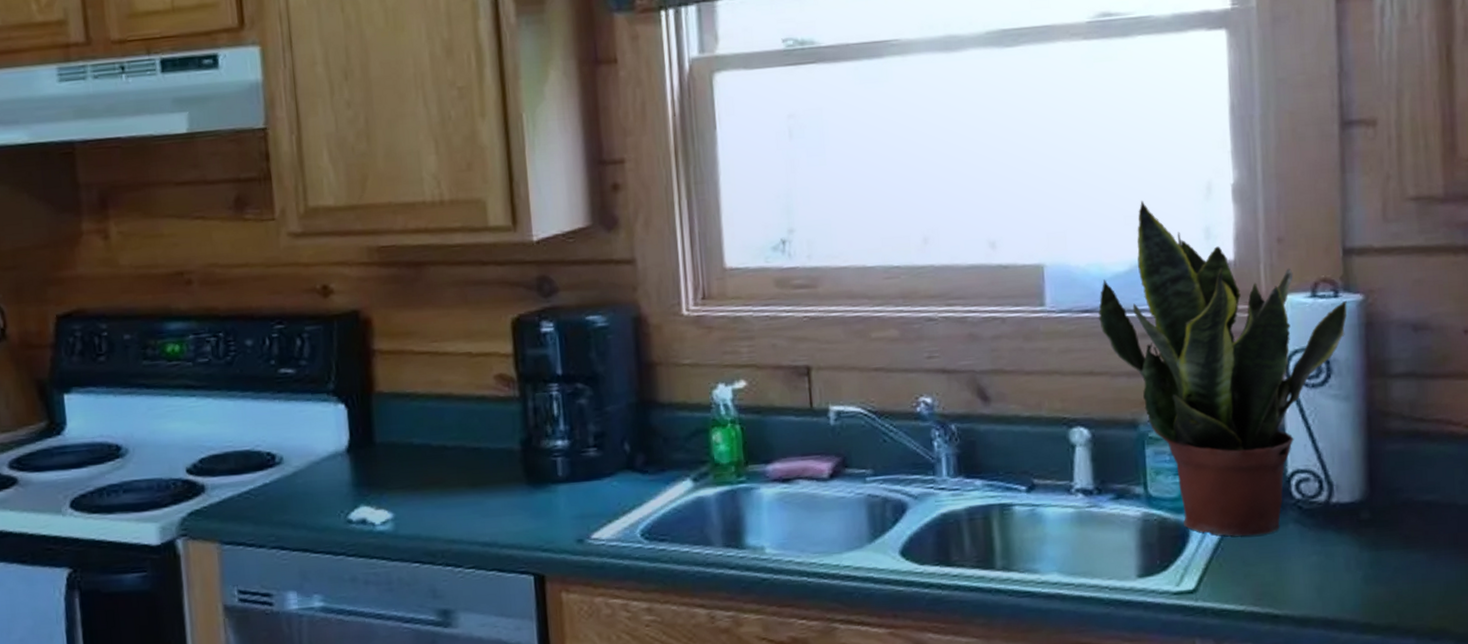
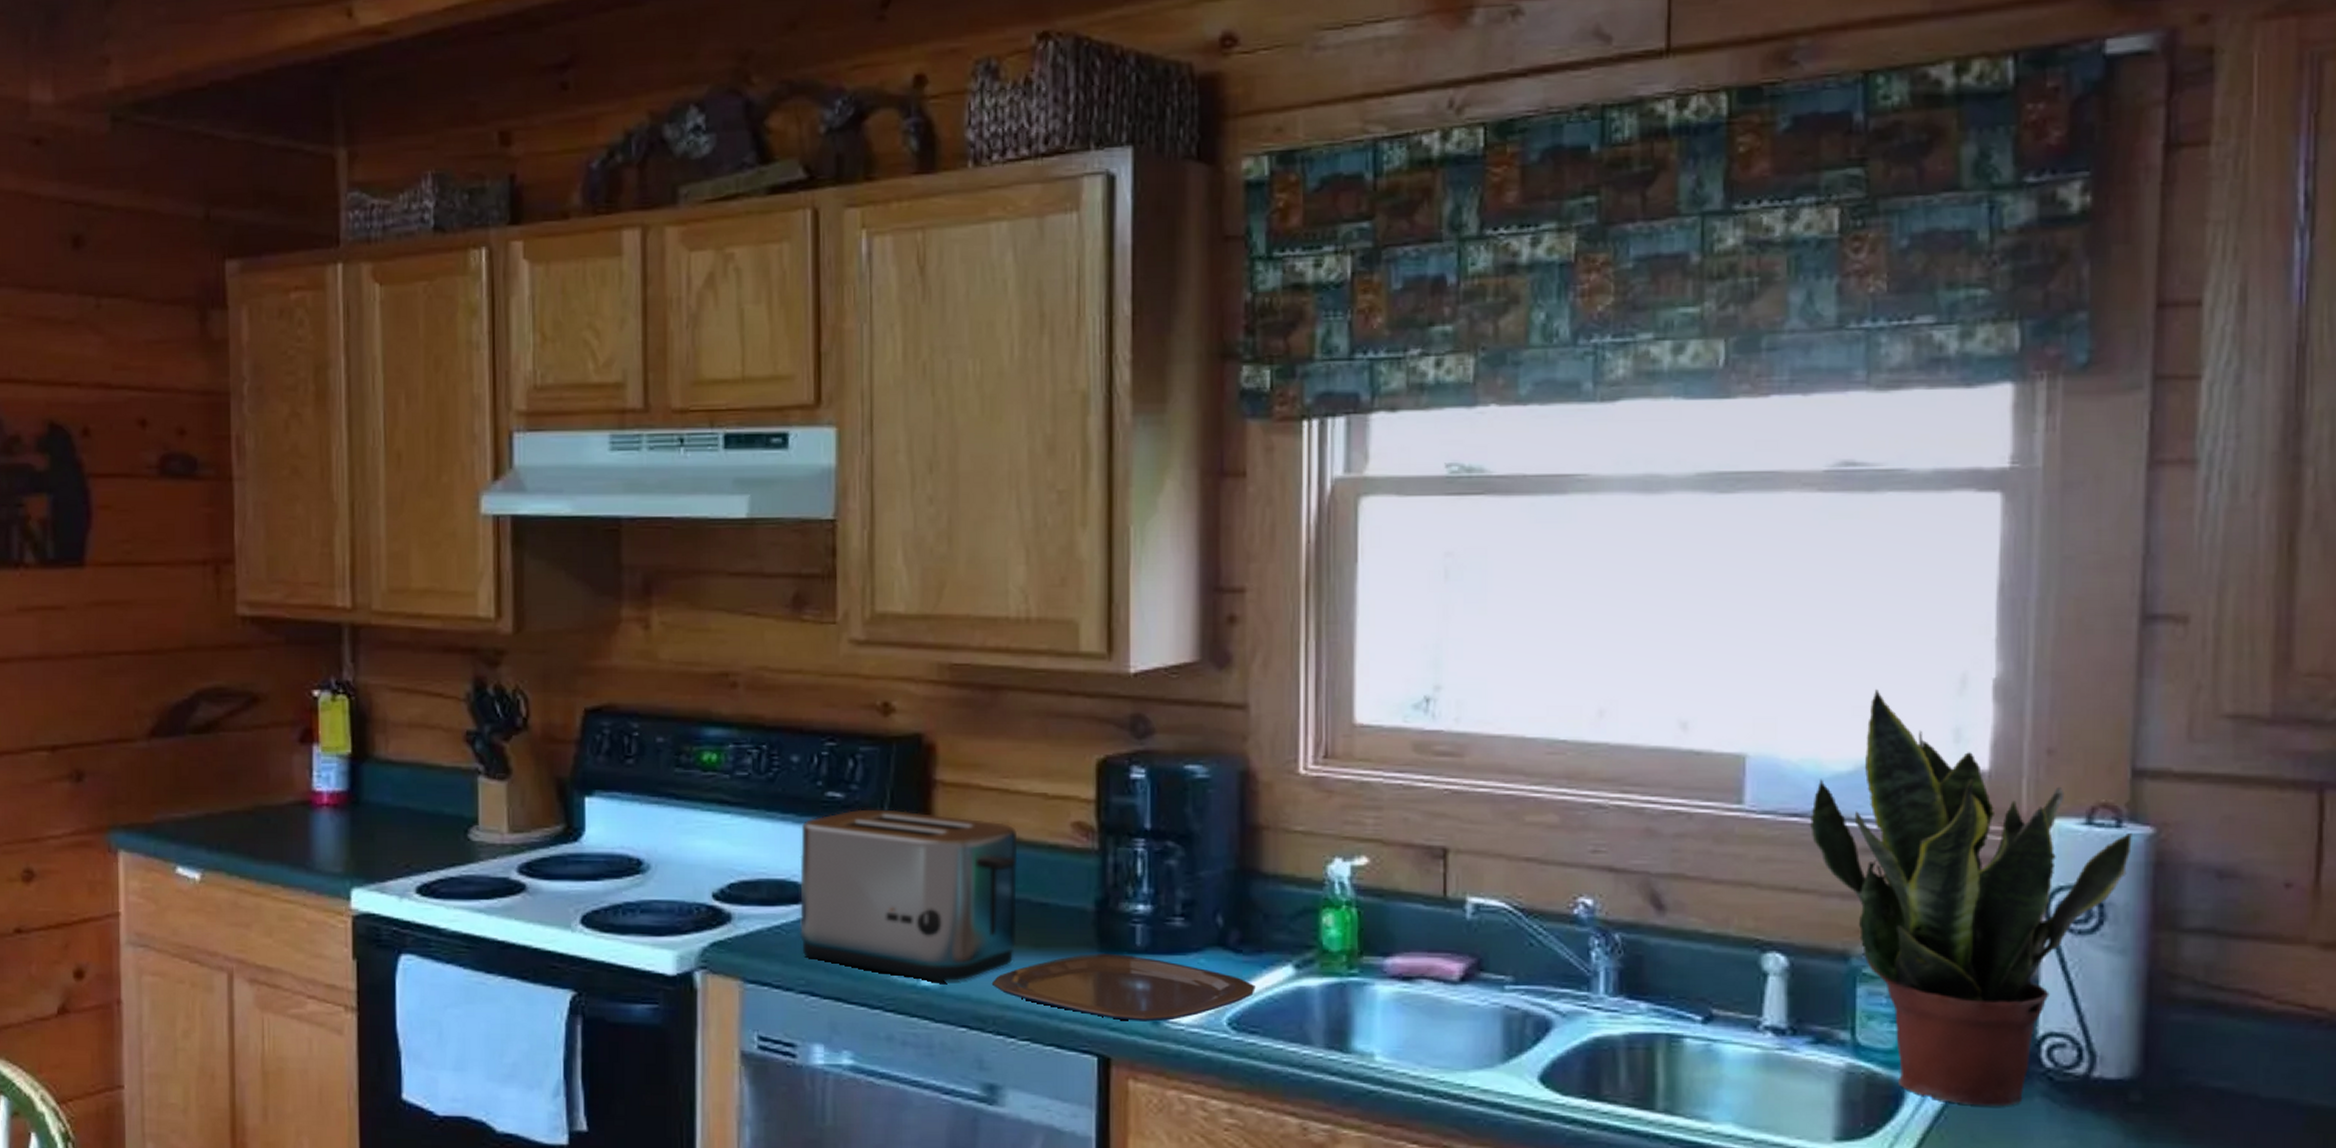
toaster: none [260,379,456,527] -> present [799,809,1018,983]
plate: none [437,485,662,542] -> present [991,954,1255,1022]

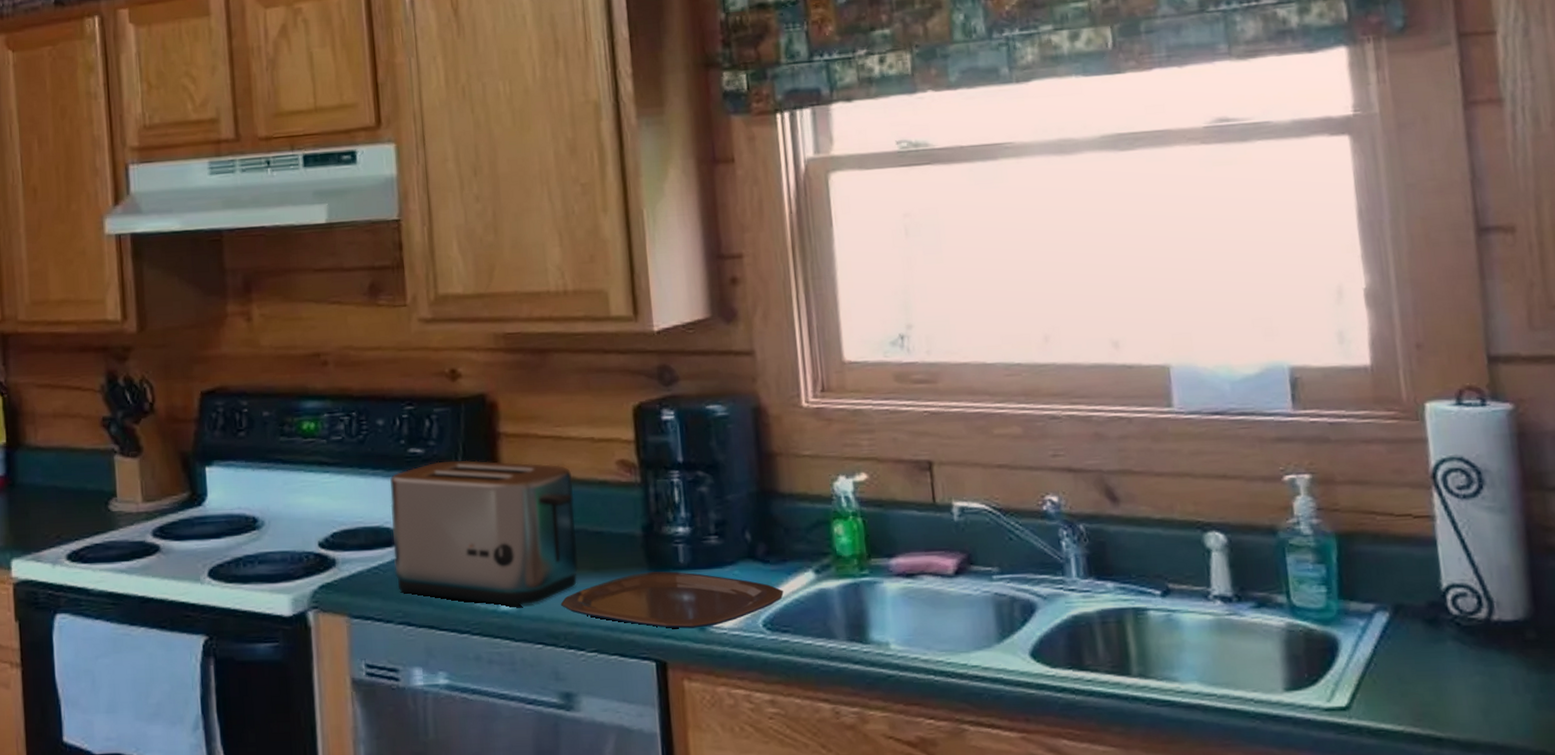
potted plant: present [1810,689,2132,1107] -> none [1229,304,1497,652]

